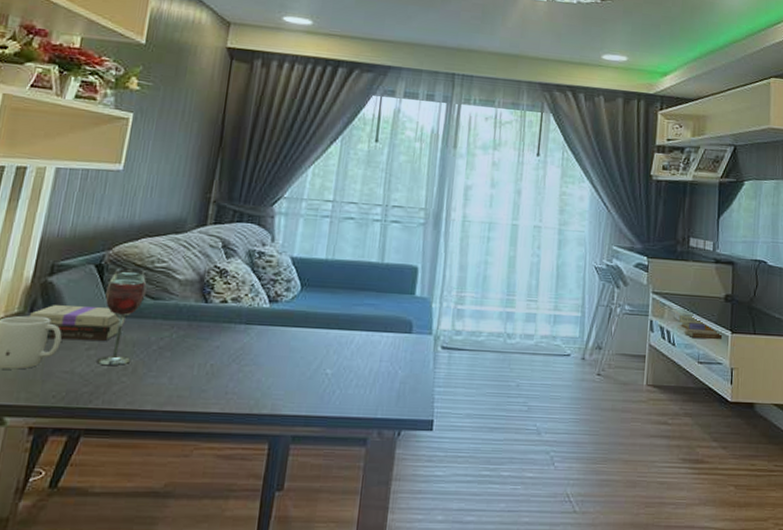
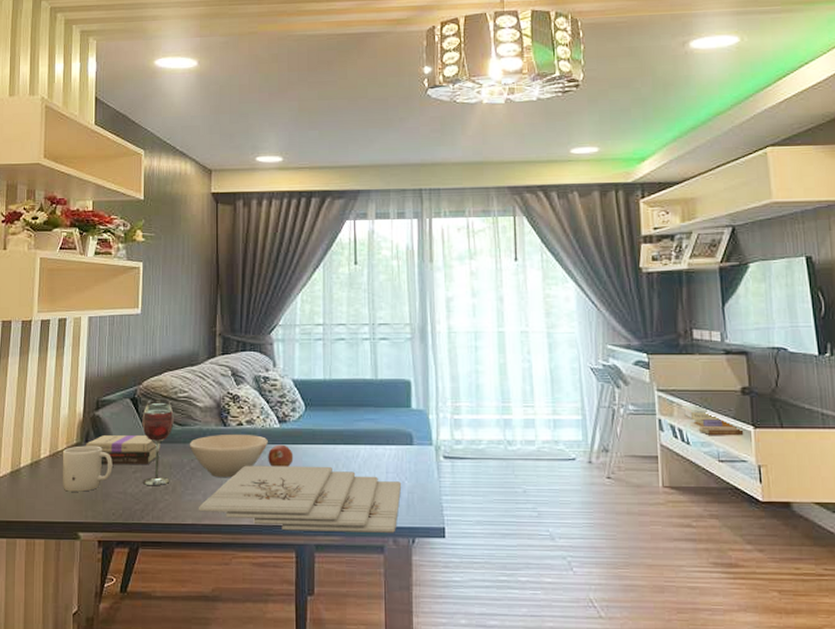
bowl: none [160,311,254,360] -> present [189,434,268,478]
placemat: none [160,347,395,426] -> present [198,465,402,534]
fruit: none [251,326,281,351] -> present [268,444,294,467]

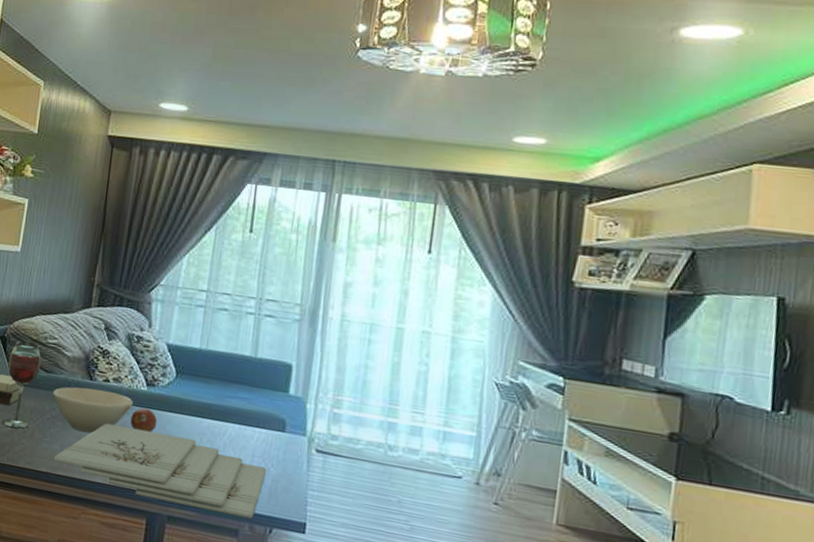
books: present [681,405,744,436] -> none [593,441,664,486]

